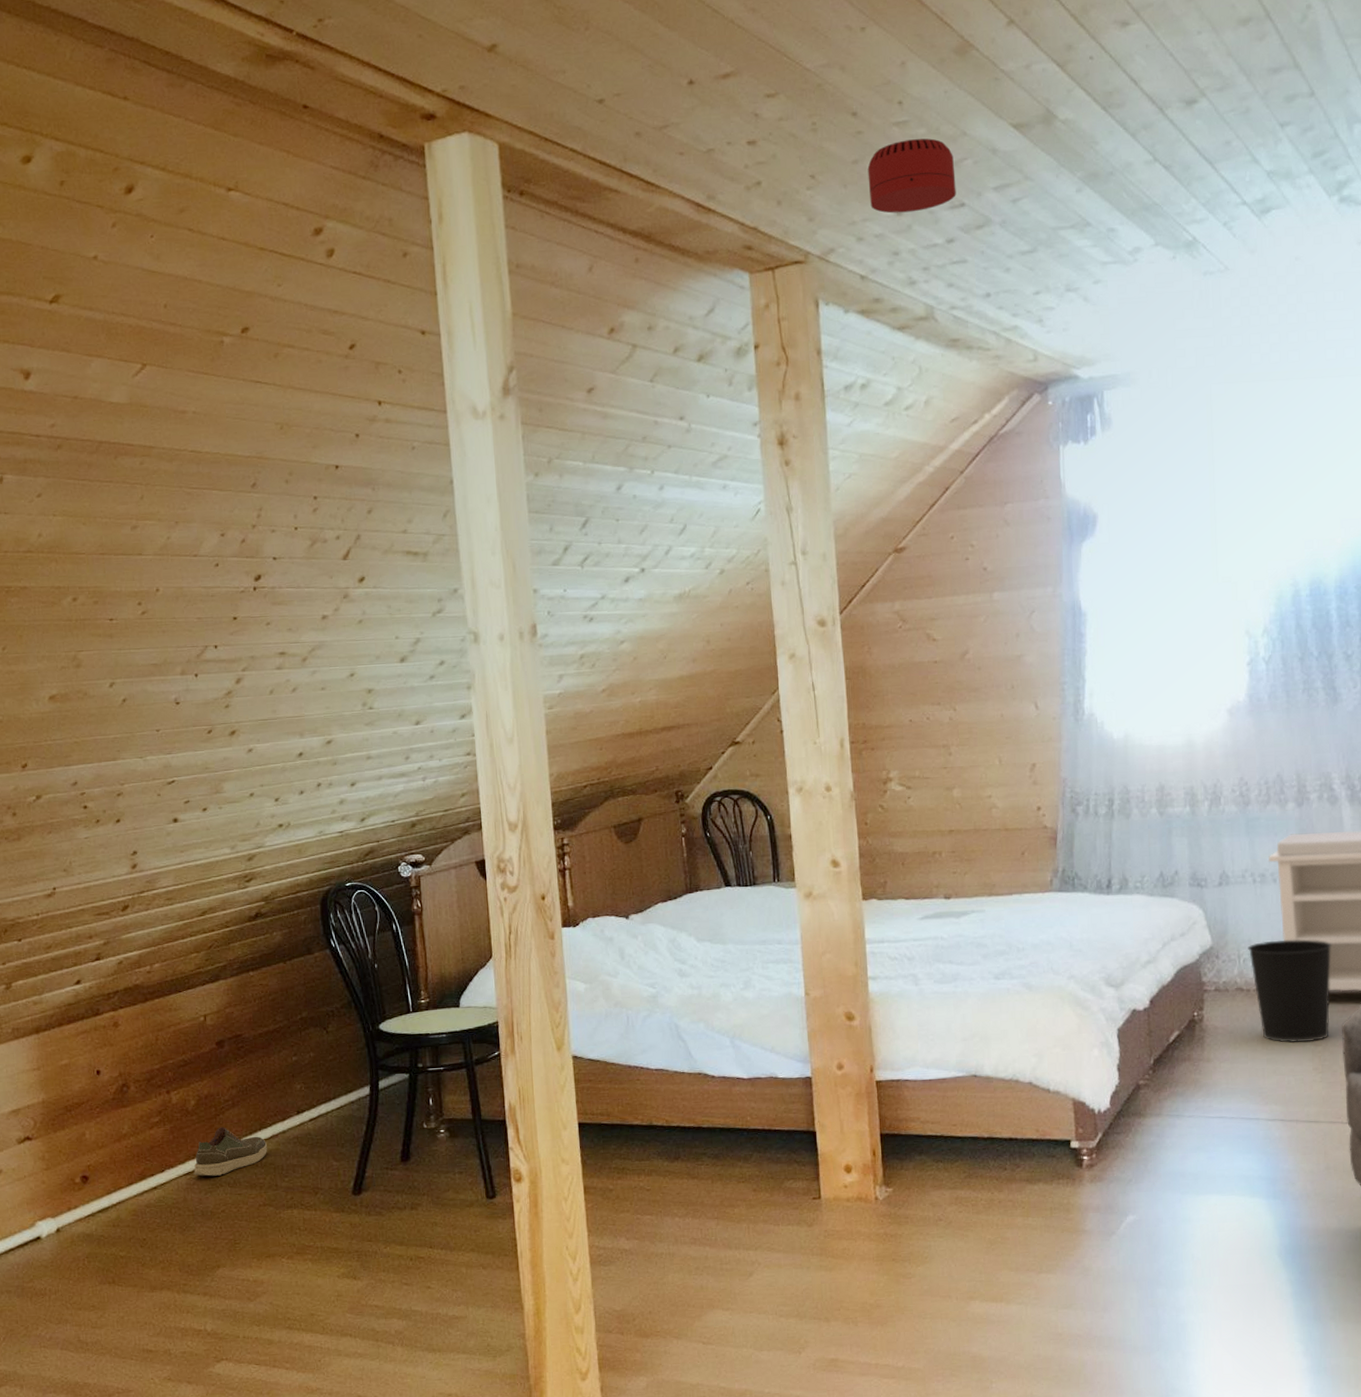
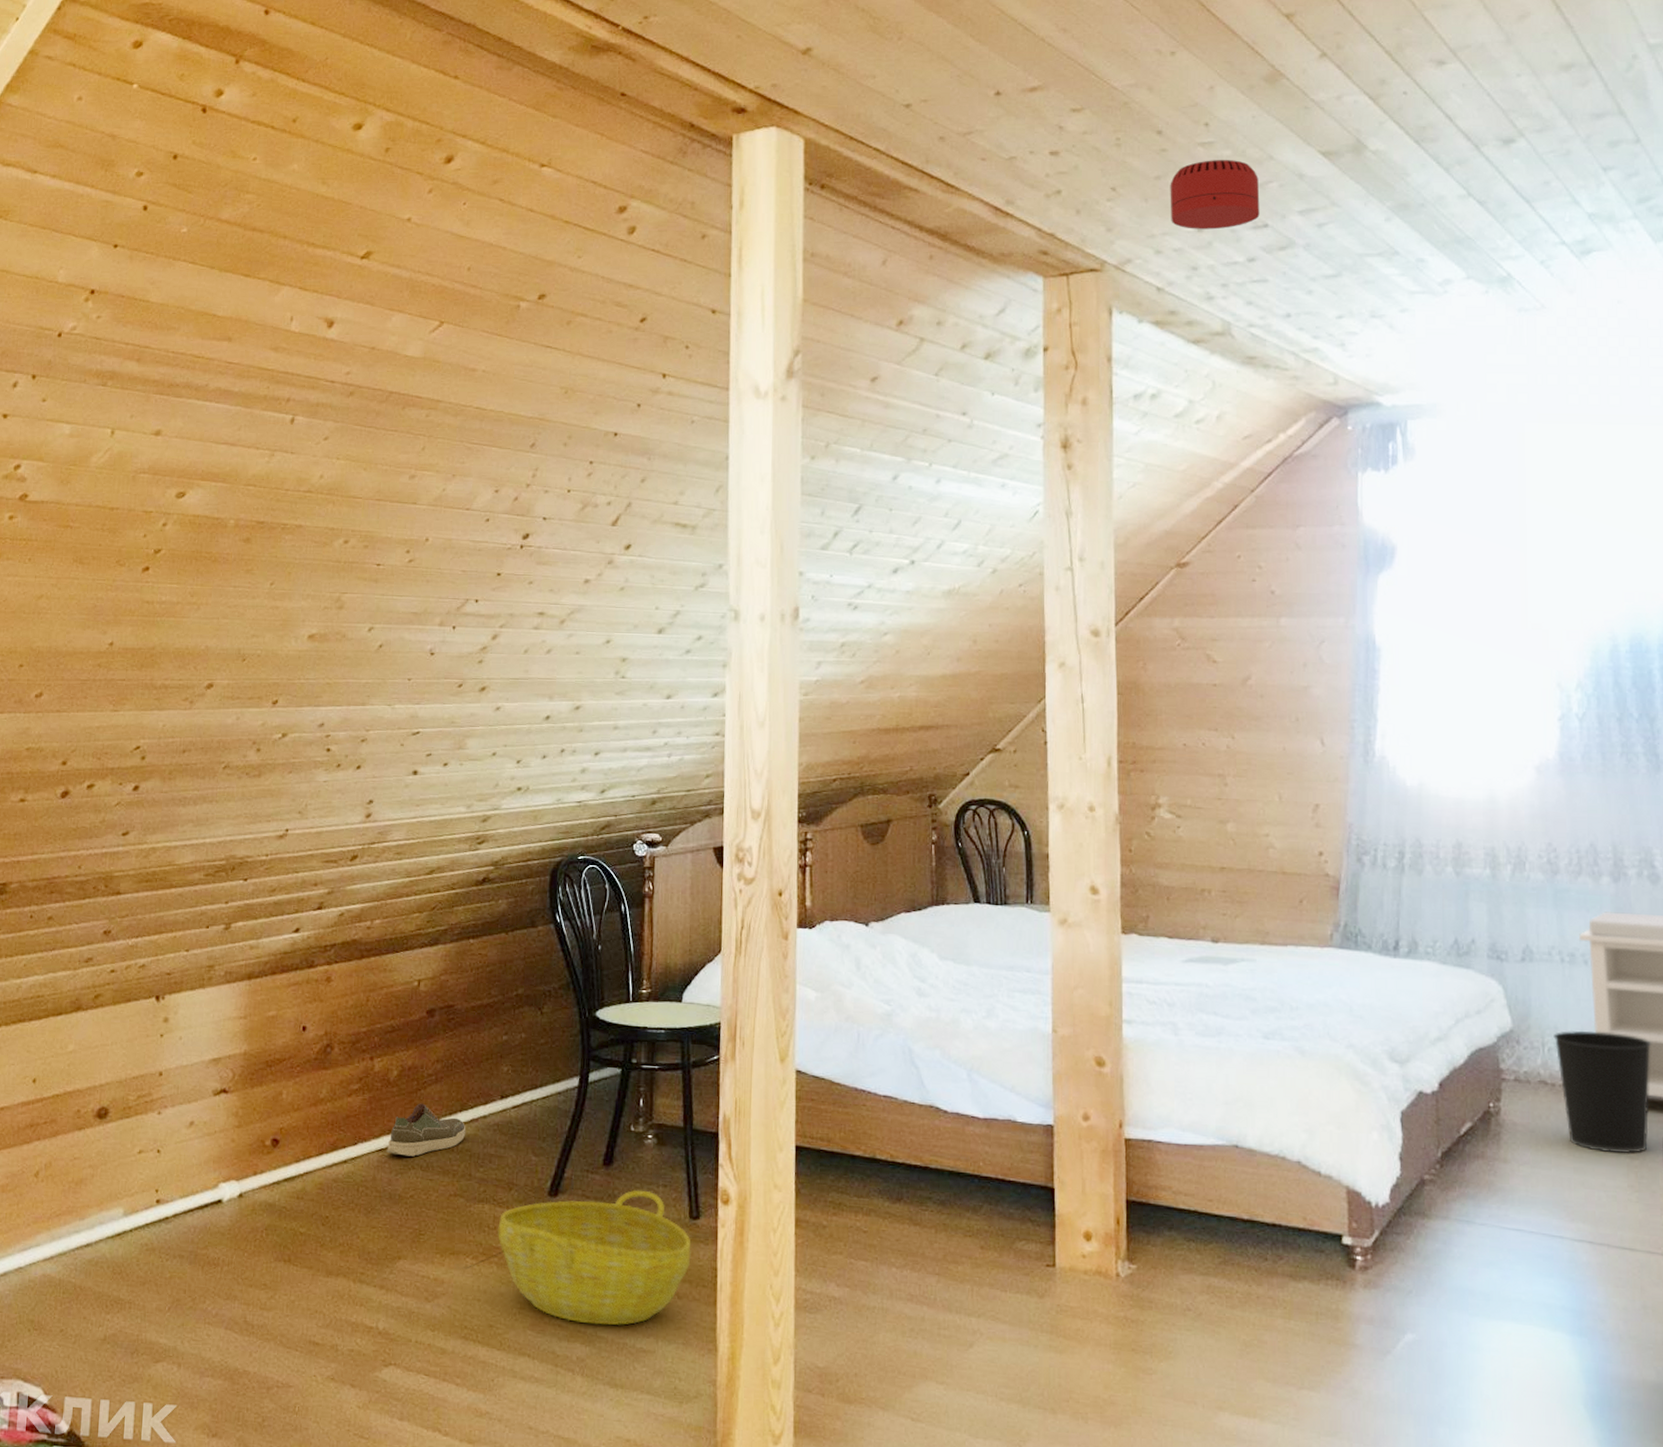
basket: none [307,1179,492,1301] -> present [497,1189,691,1326]

